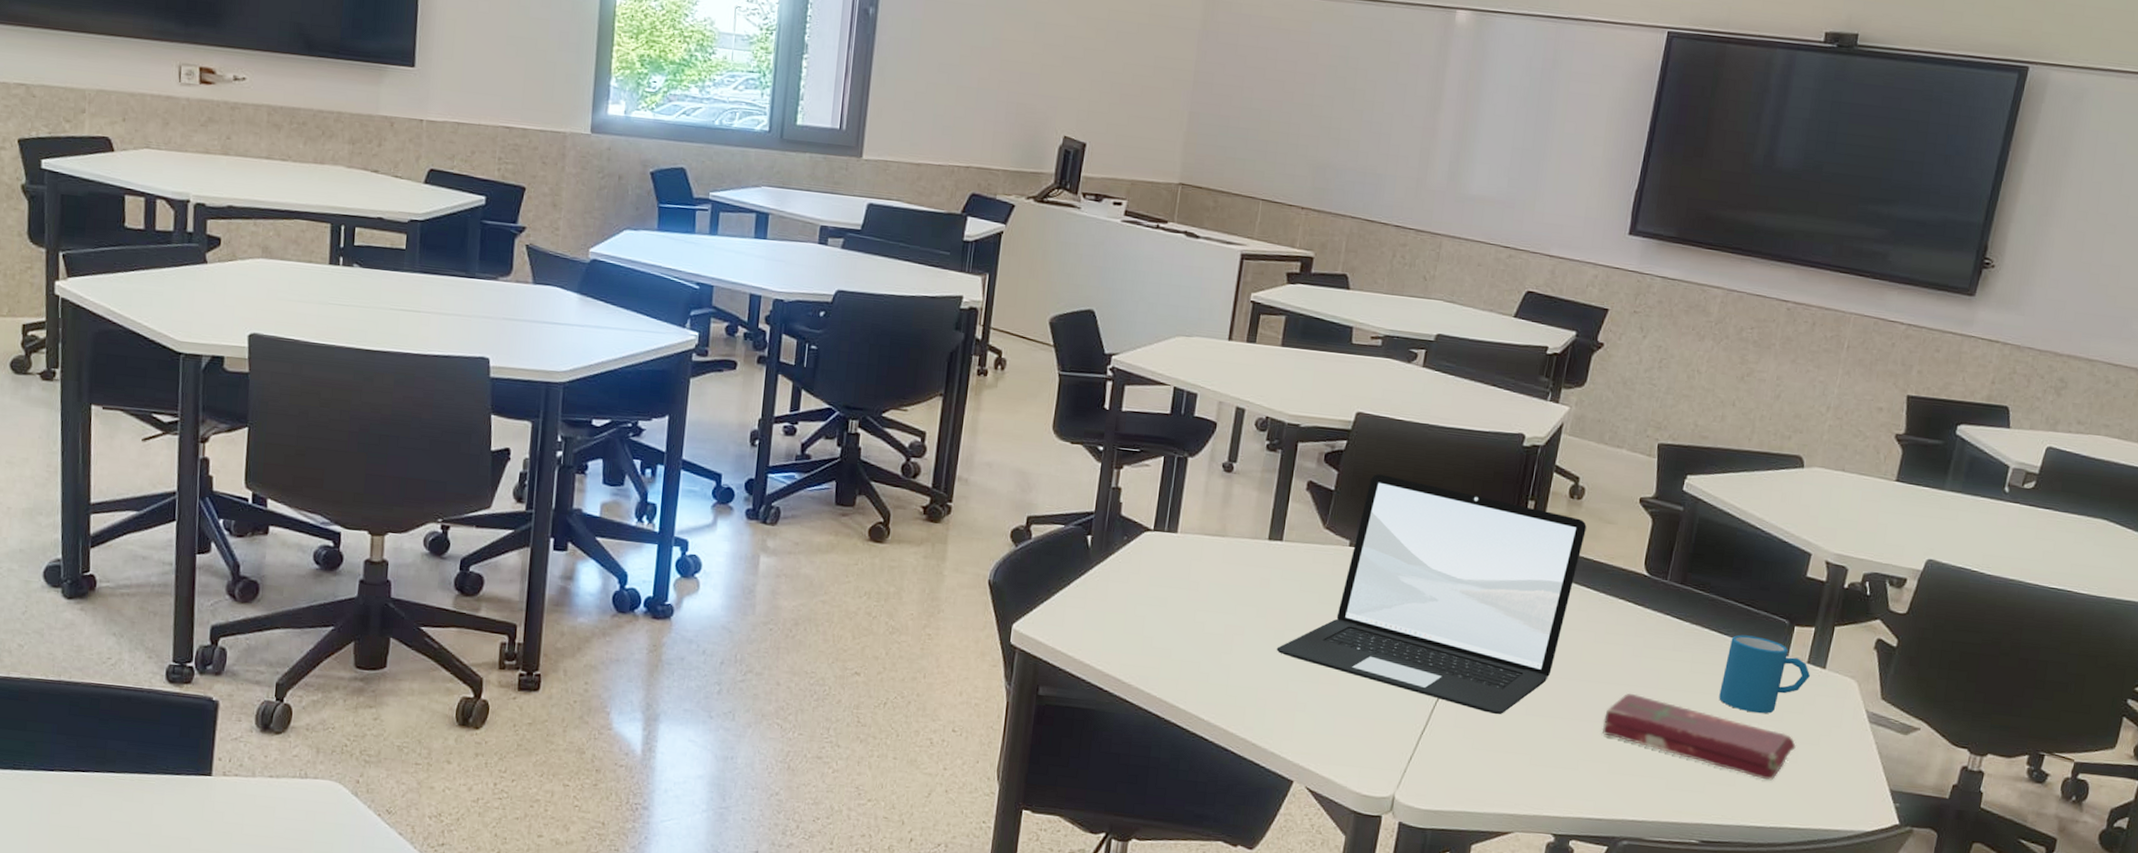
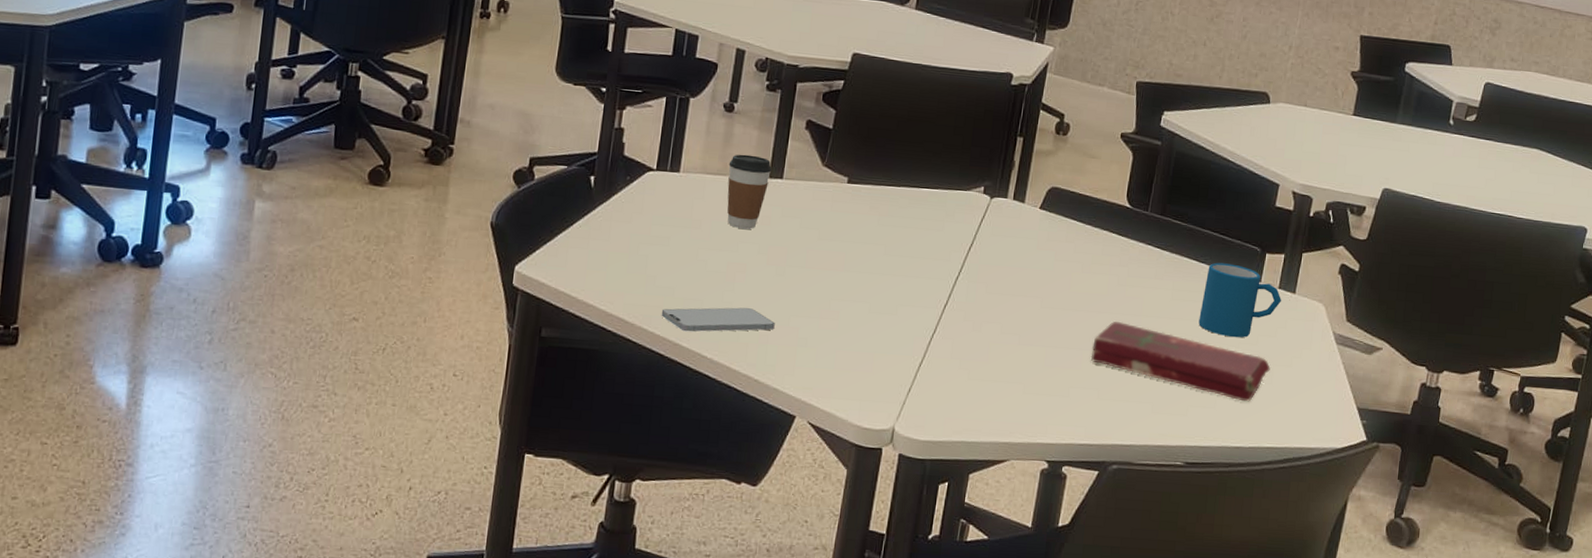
smartphone: none [1158,670,1273,694] -> present [661,307,775,332]
coffee cup: none [1225,515,1272,592] -> present [727,154,772,229]
laptop: present [1276,474,1587,715] -> none [778,113,1072,345]

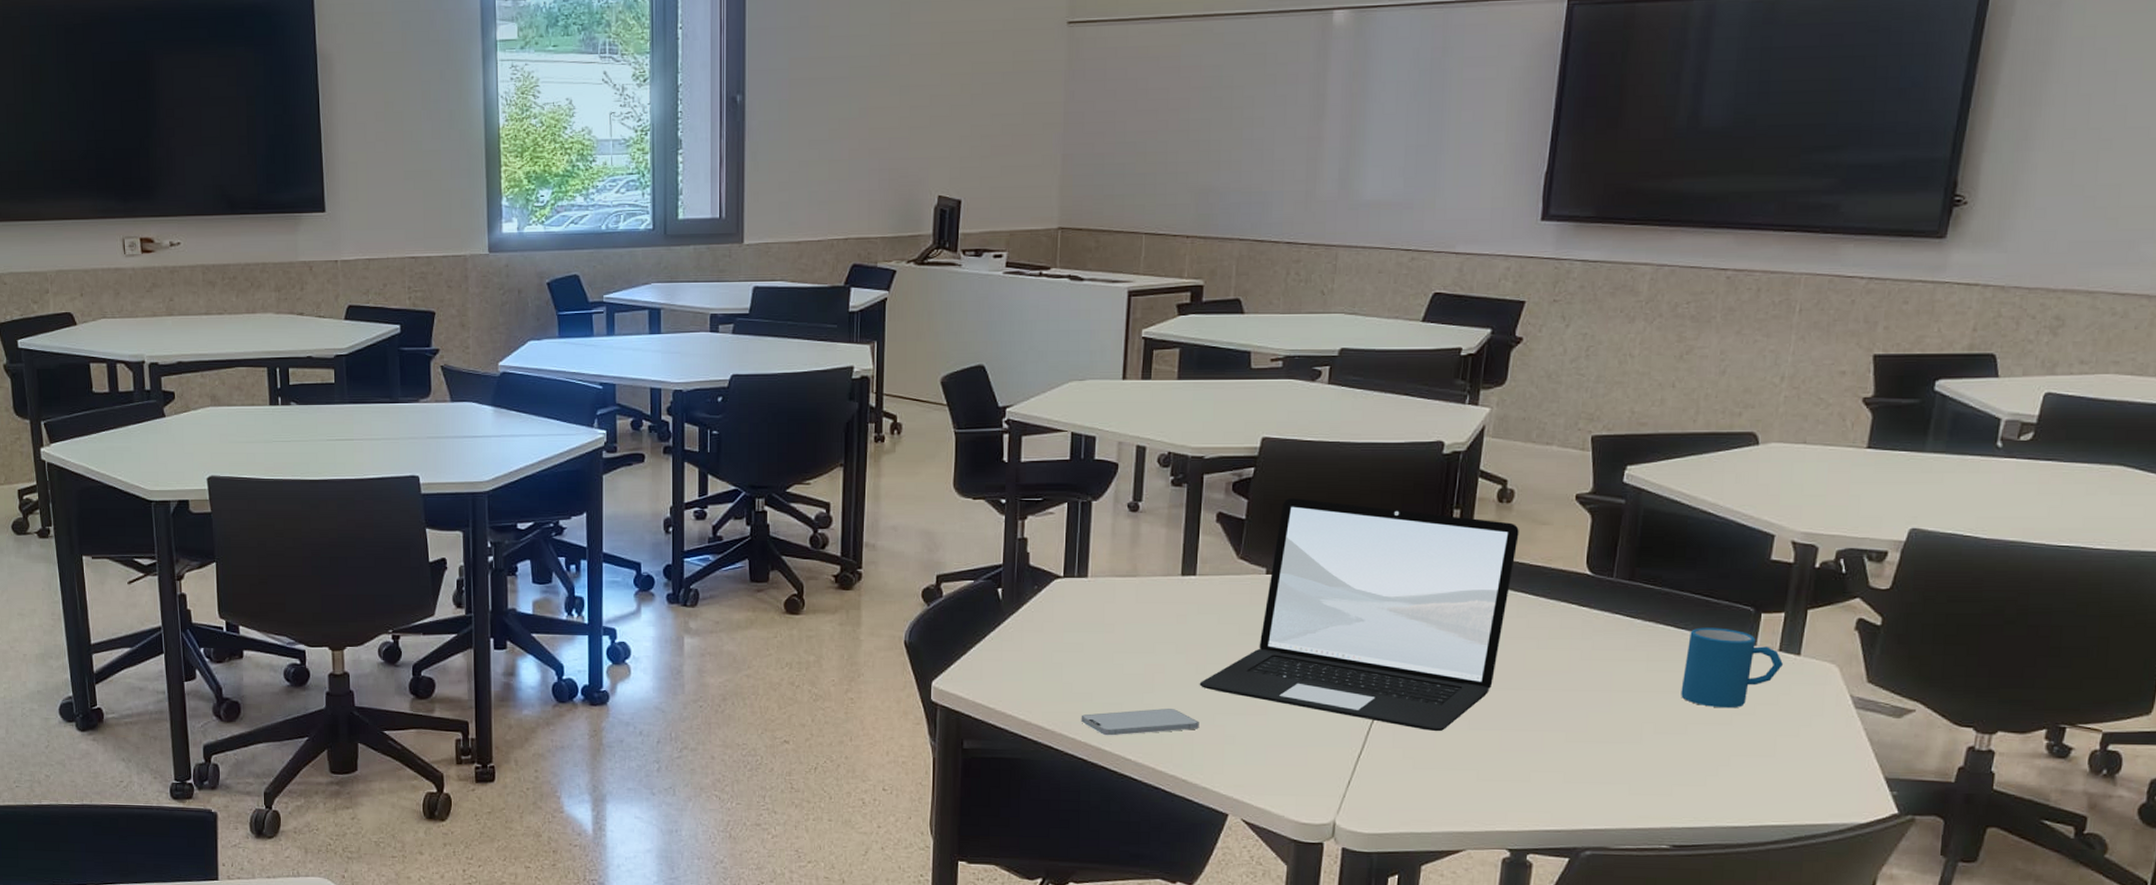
coffee cup: present [727,154,772,229] -> none [1138,553,1184,629]
laptop: none [778,113,1072,345] -> present [1199,498,1519,732]
book: present [1090,322,1271,402] -> none [1553,699,1772,778]

